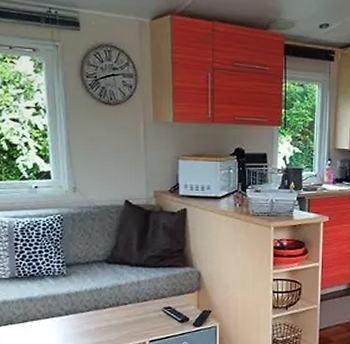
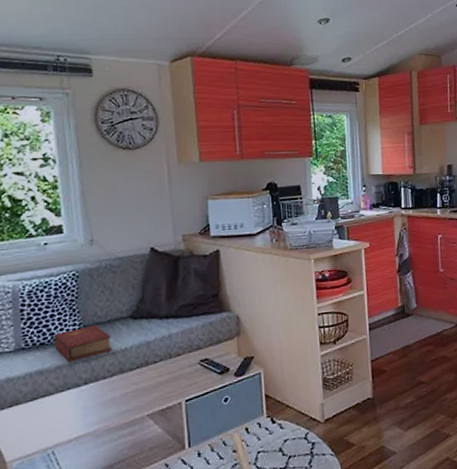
book: none [41,264,89,293] -> present [53,324,112,361]

